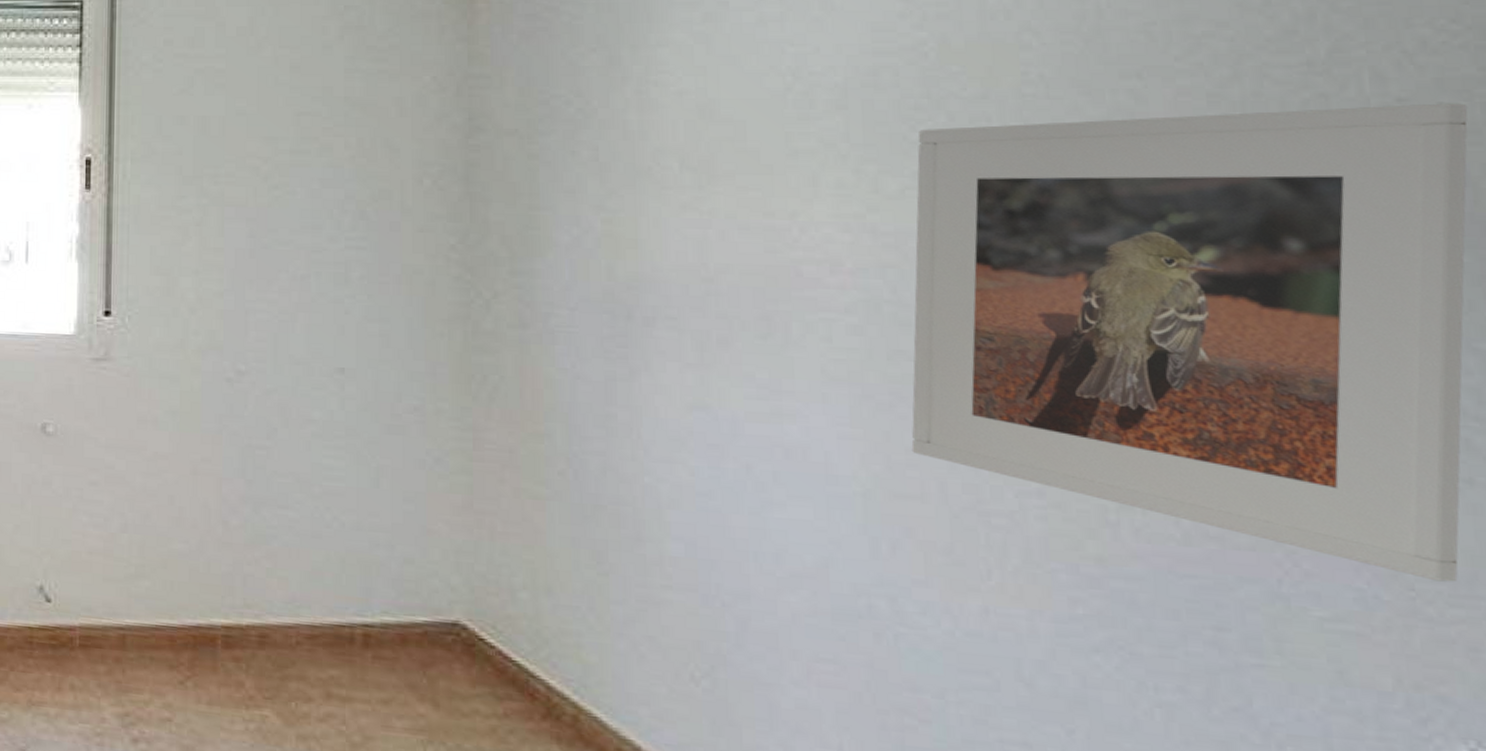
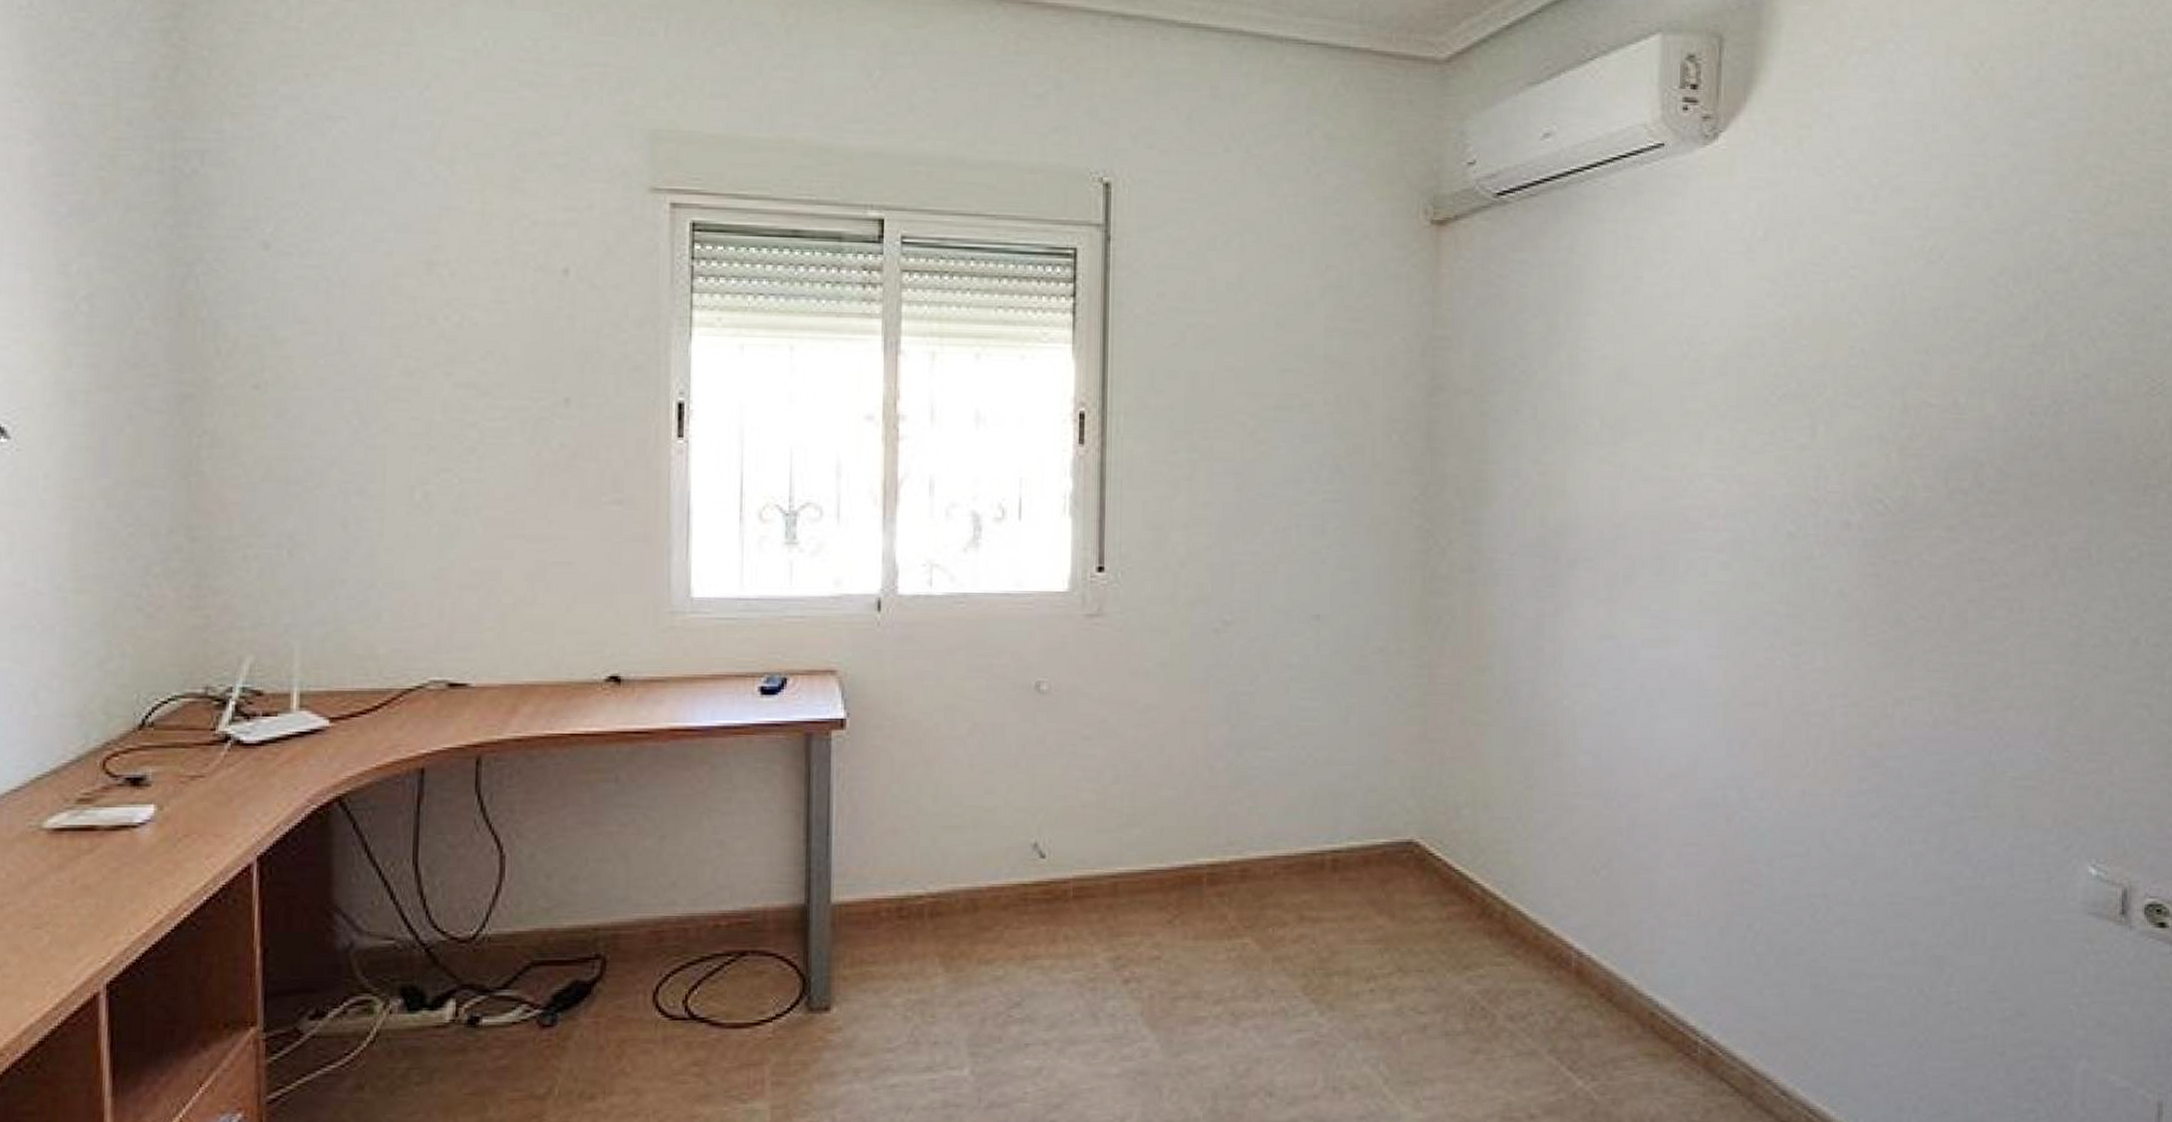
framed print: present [911,103,1468,582] -> none [1759,378,2124,744]

